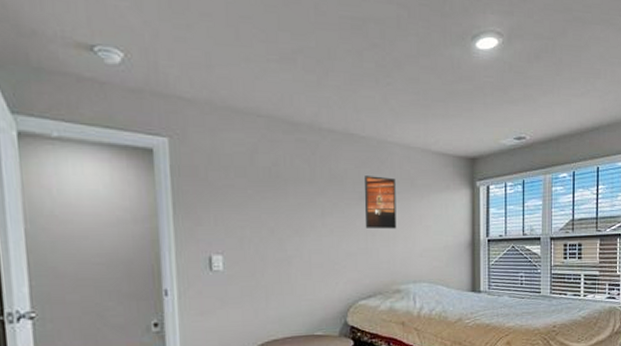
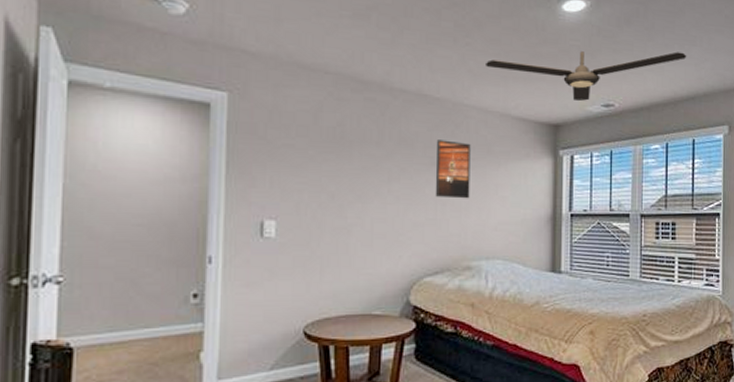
ceiling fan: none [406,85,592,136] -> present [486,51,687,102]

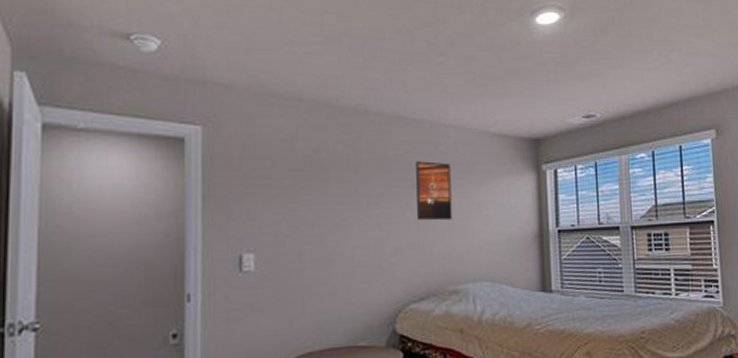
ceiling fan: present [486,51,687,102] -> none [461,58,667,114]

